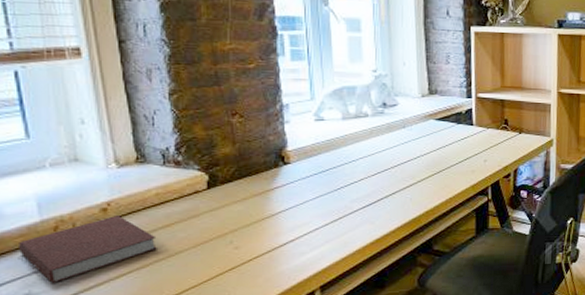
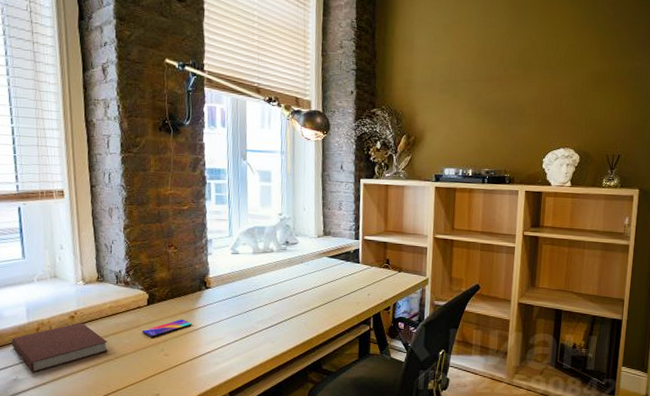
smartphone: none [201,203,268,228] -> present [141,319,192,337]

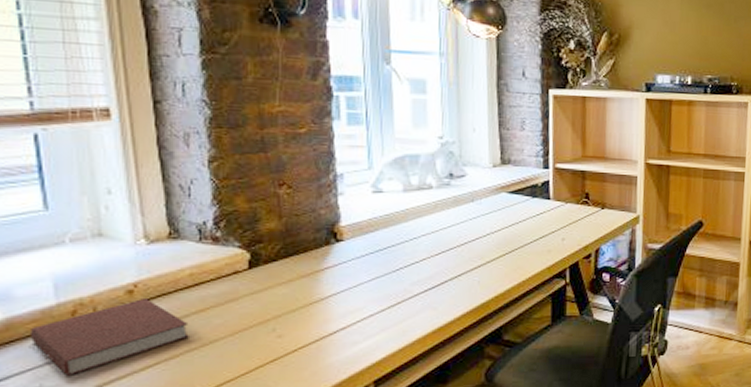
smartphone: present [141,319,192,337] -> none [241,285,317,313]

